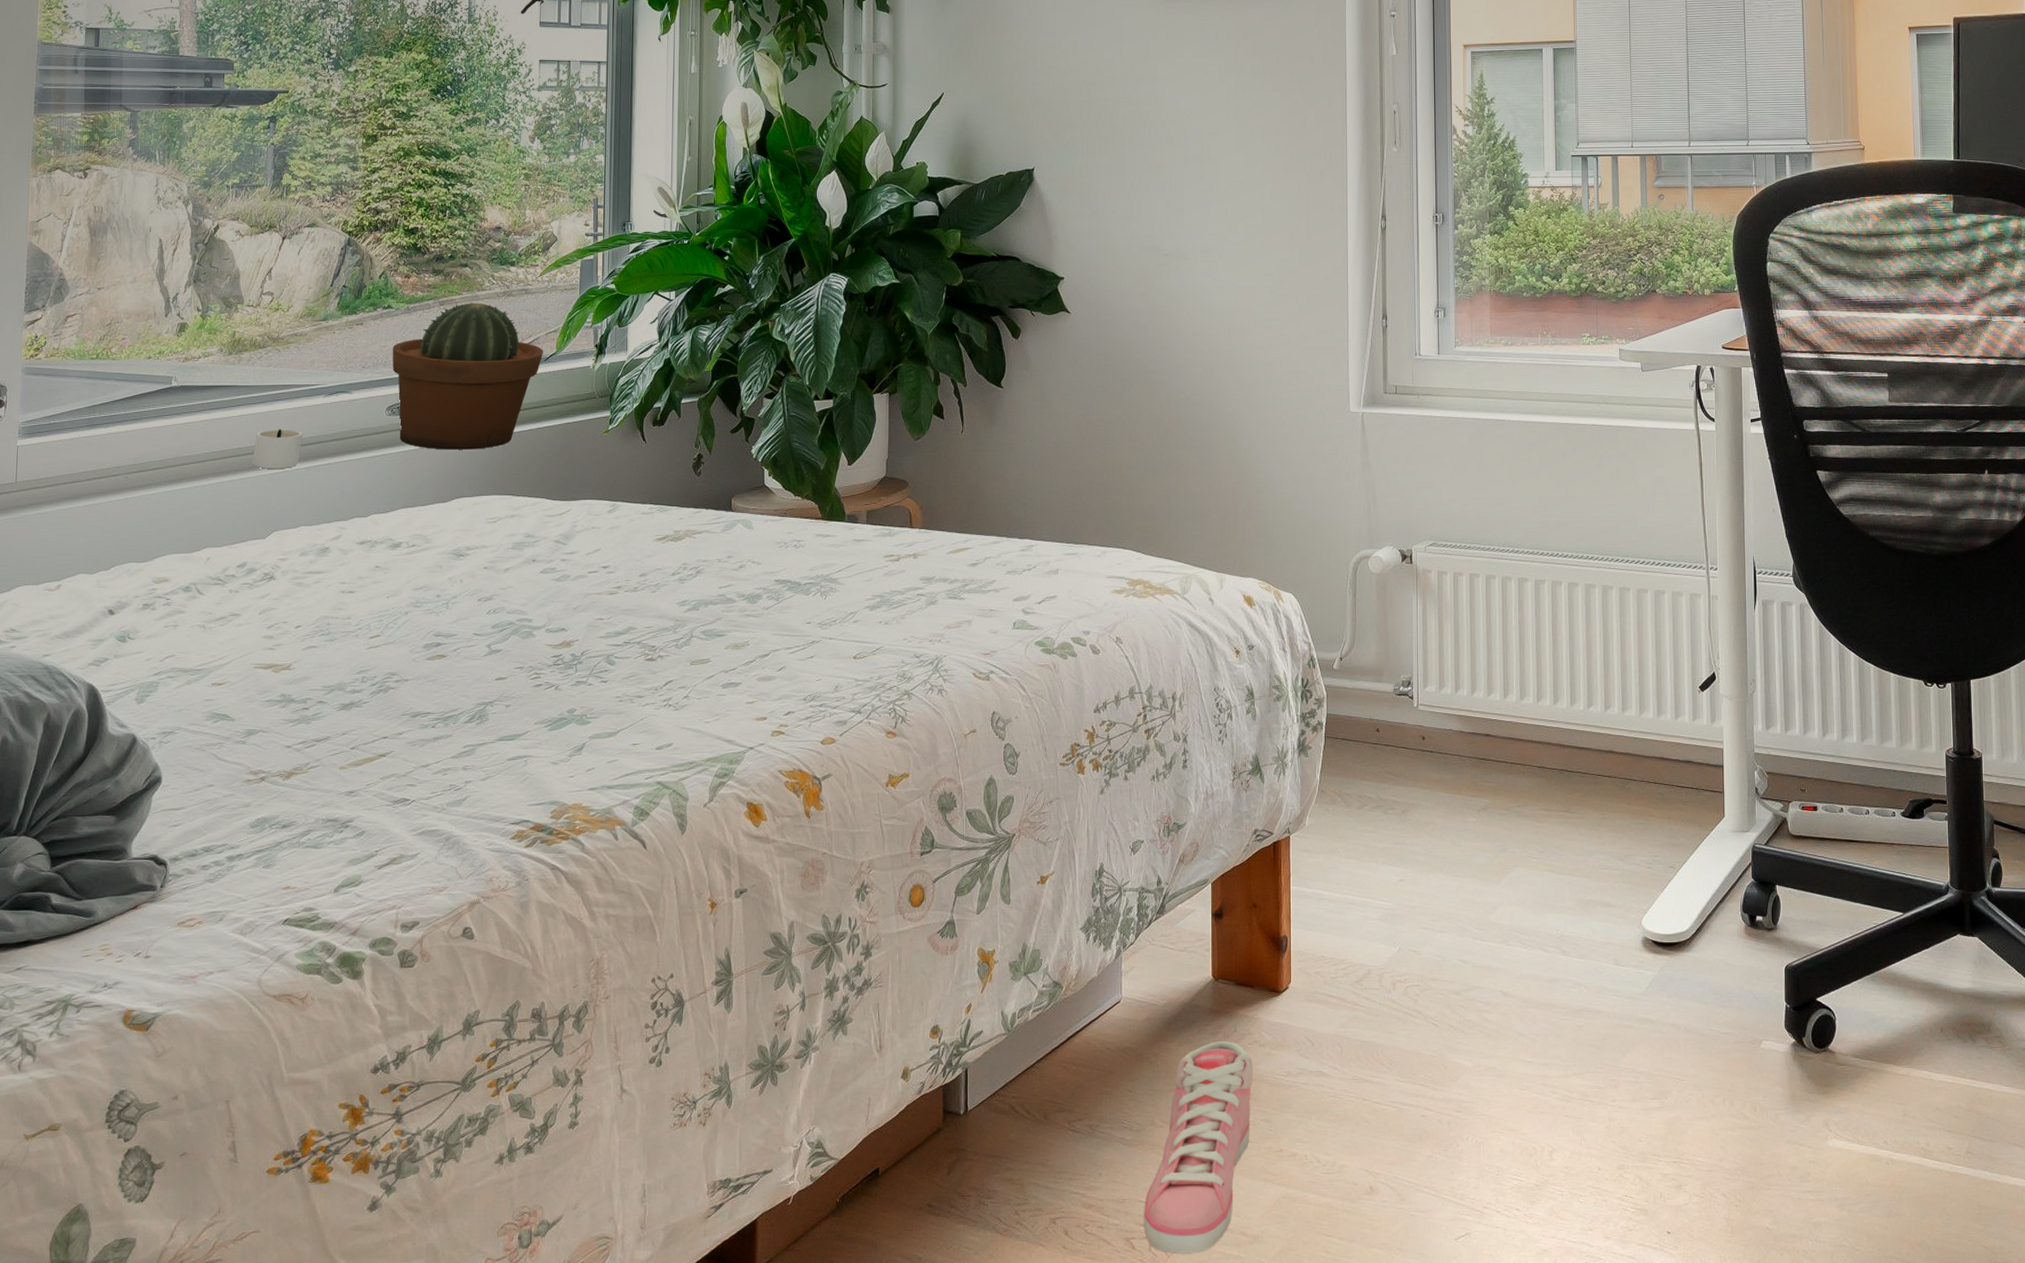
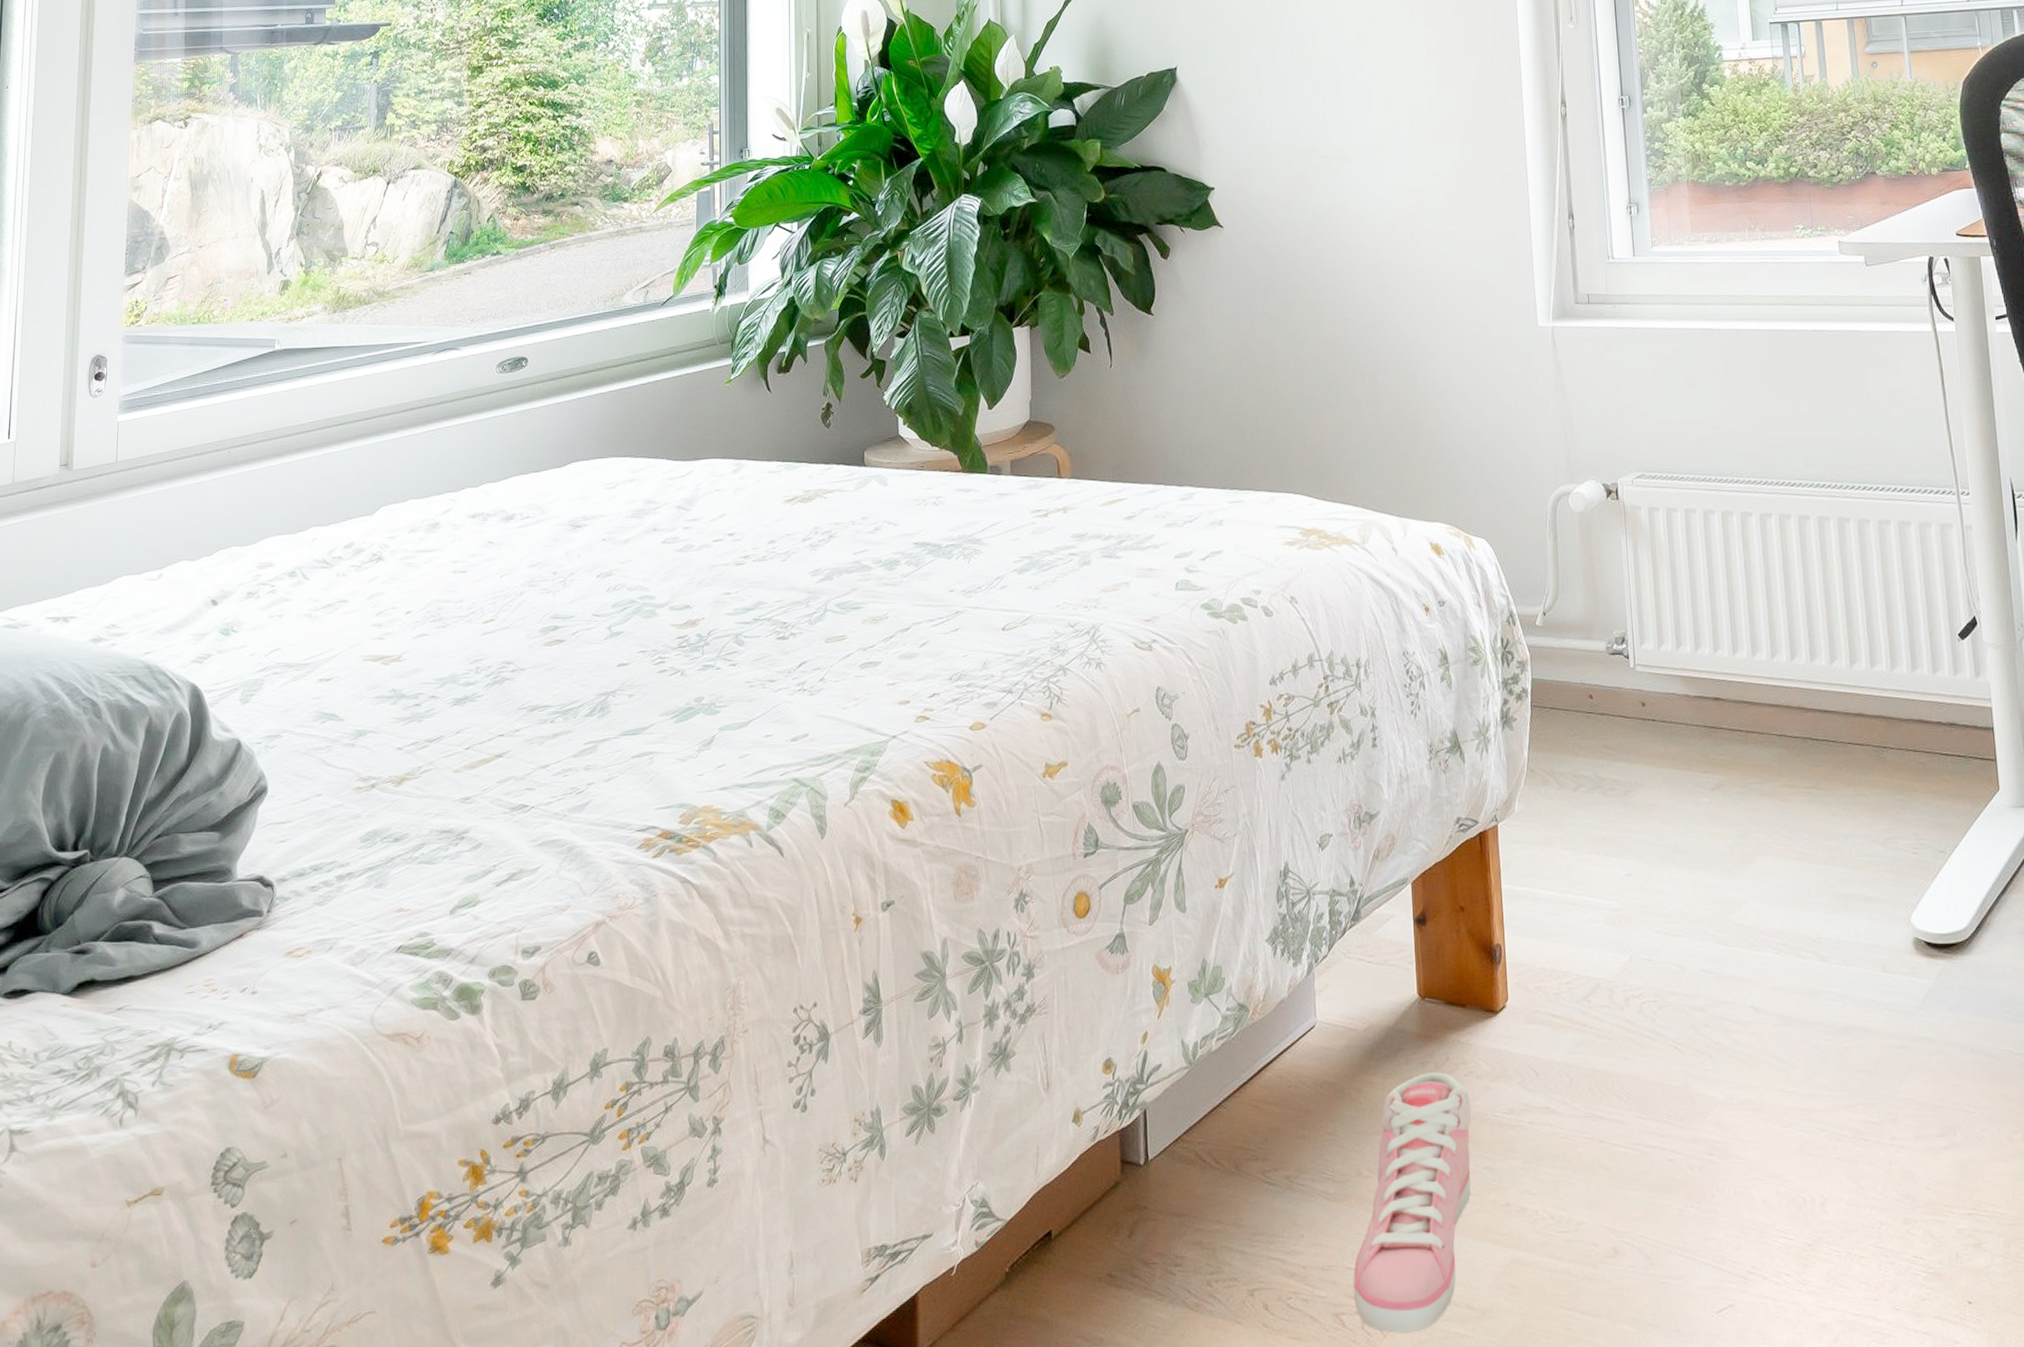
candle: present [252,429,302,469] -> none [358,392,410,437]
potted cactus: present [392,303,543,450] -> none [502,244,660,409]

